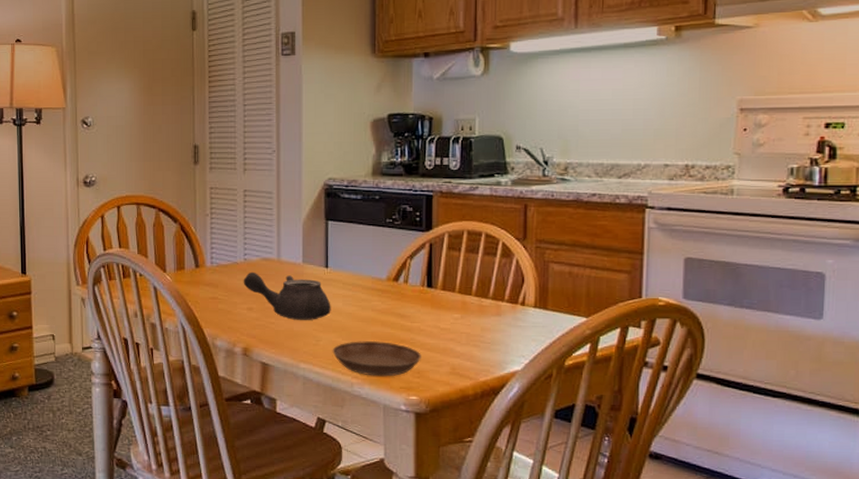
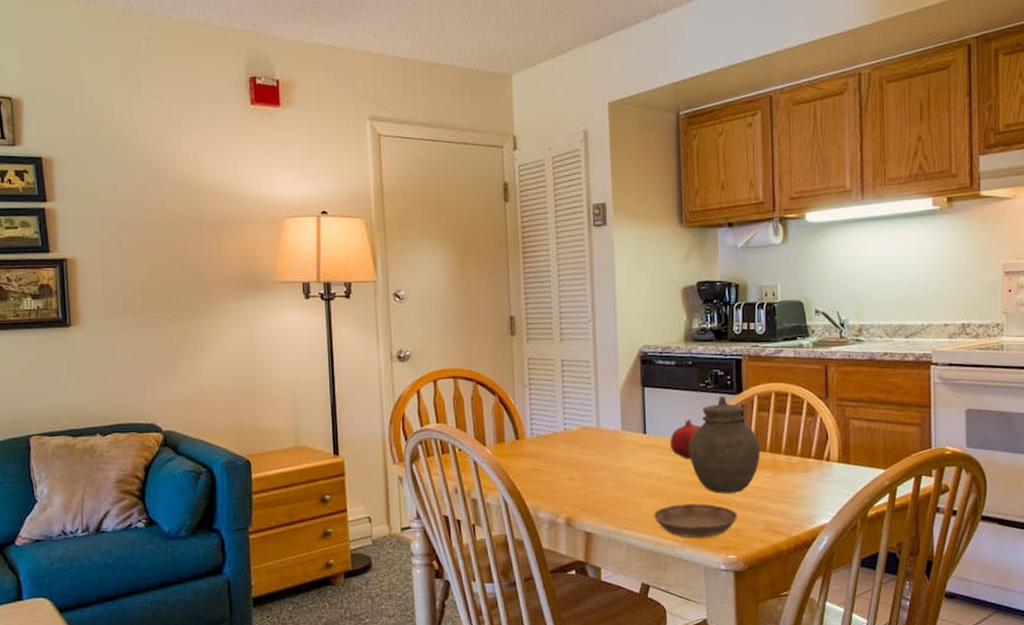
teapot: present [243,271,331,320] -> none [564,441,651,487]
fruit: none [352,255,387,297] -> present [670,419,702,460]
jar: none [373,233,449,333] -> present [689,396,760,493]

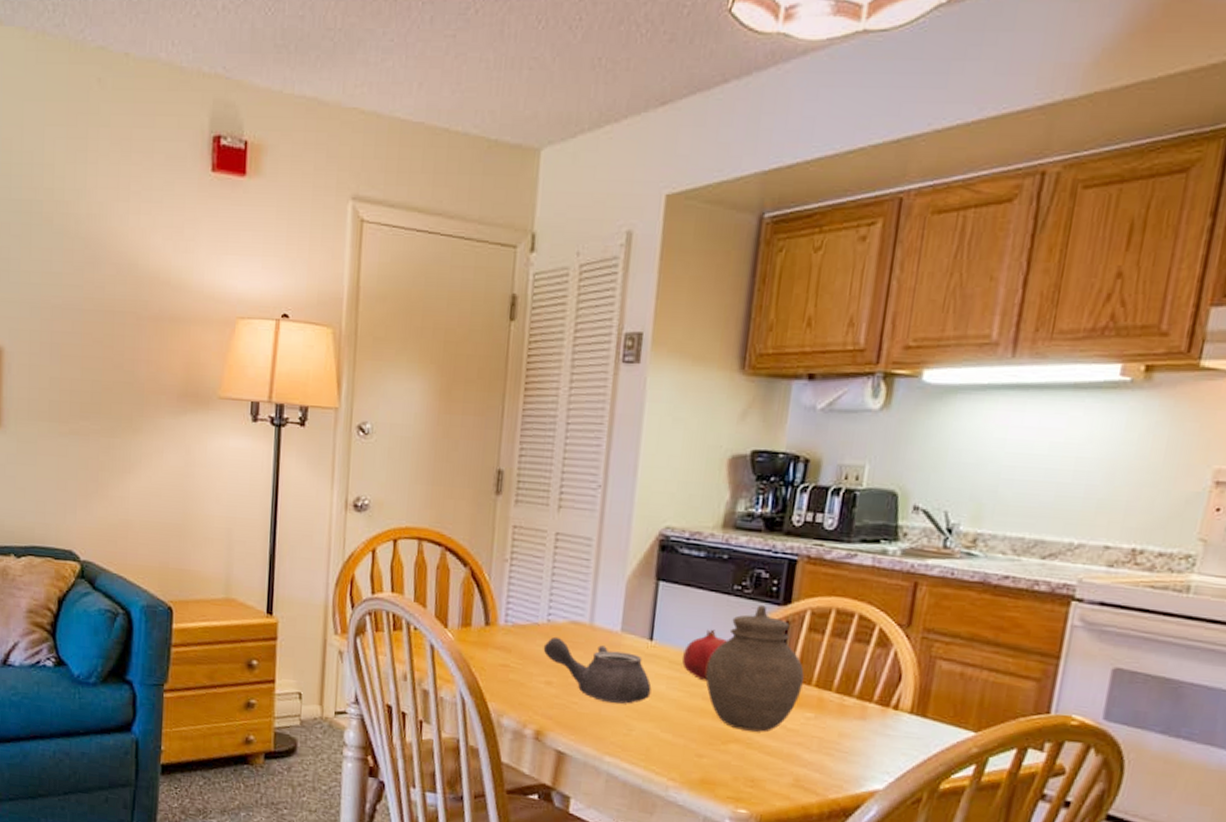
teapot: none [564,441,651,487] -> present [543,636,652,704]
saucer: present [653,503,738,538] -> none [646,735,759,782]

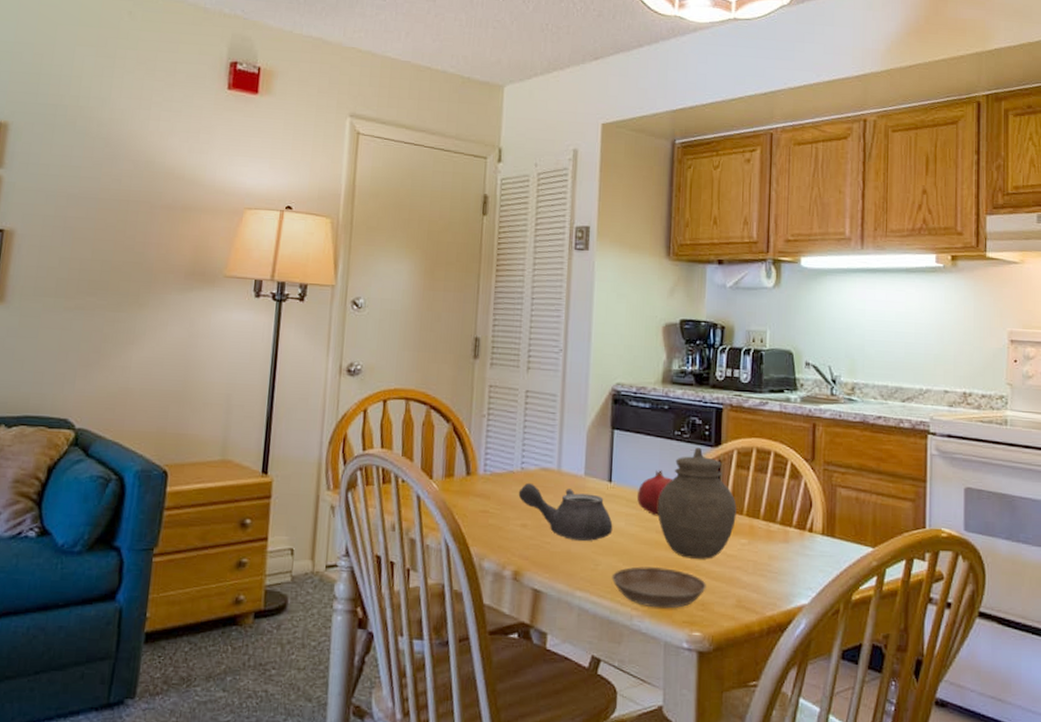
saucer: none [646,735,759,782] -> present [611,566,706,609]

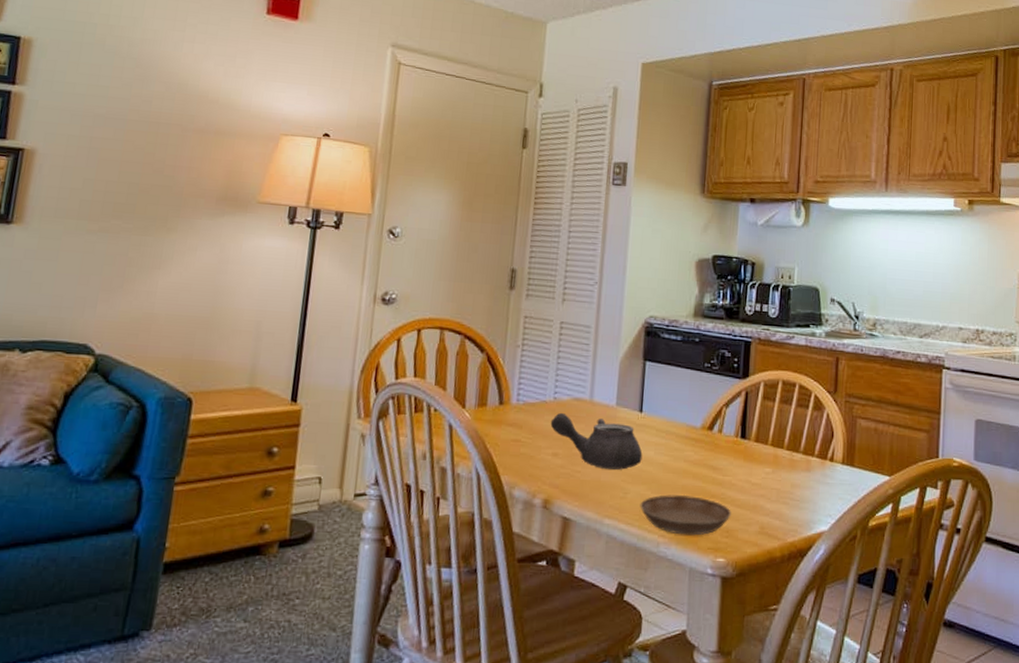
fruit: present [636,470,673,516] -> none [666,401,702,446]
jar: present [658,447,737,559] -> none [686,379,762,488]

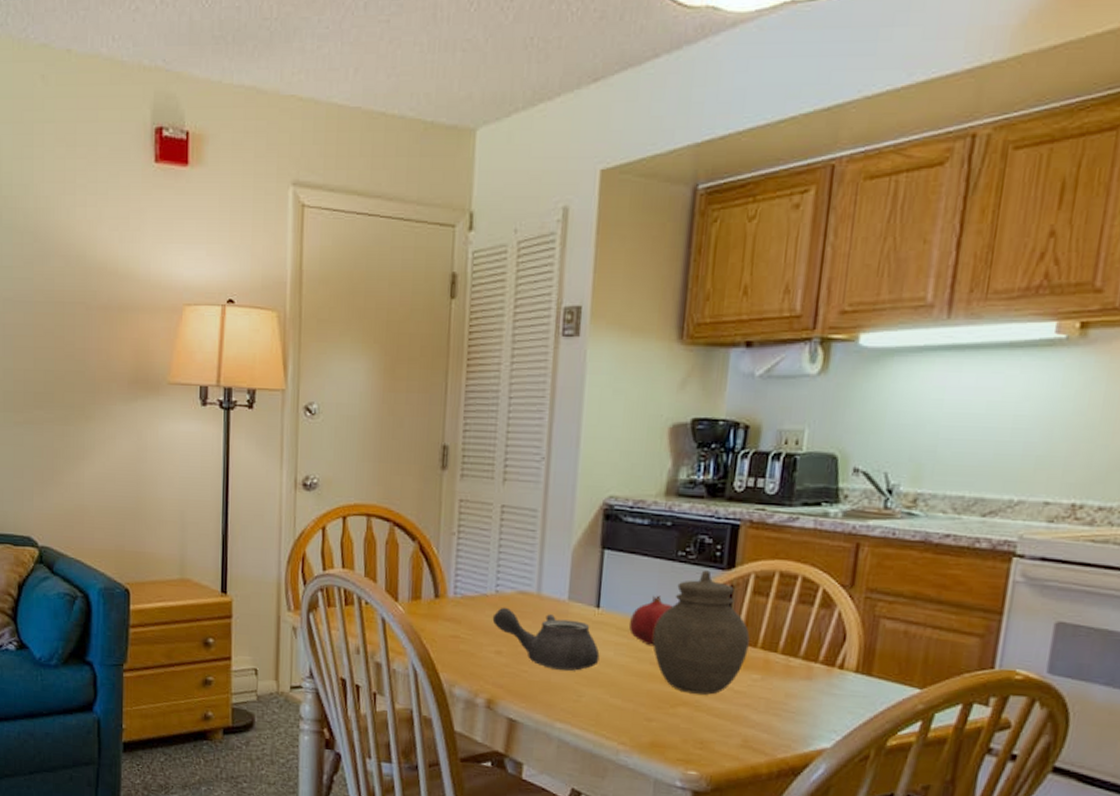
saucer: present [639,494,731,536] -> none [596,699,707,745]
fruit: none [666,401,702,446] -> present [628,595,674,647]
jar: none [686,379,762,488] -> present [653,570,750,695]

